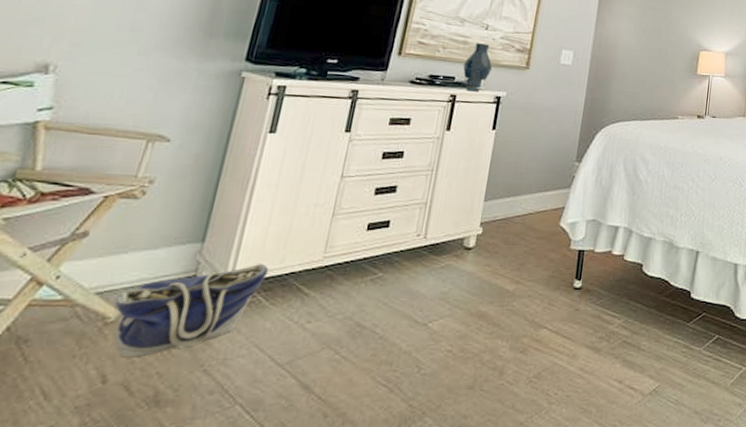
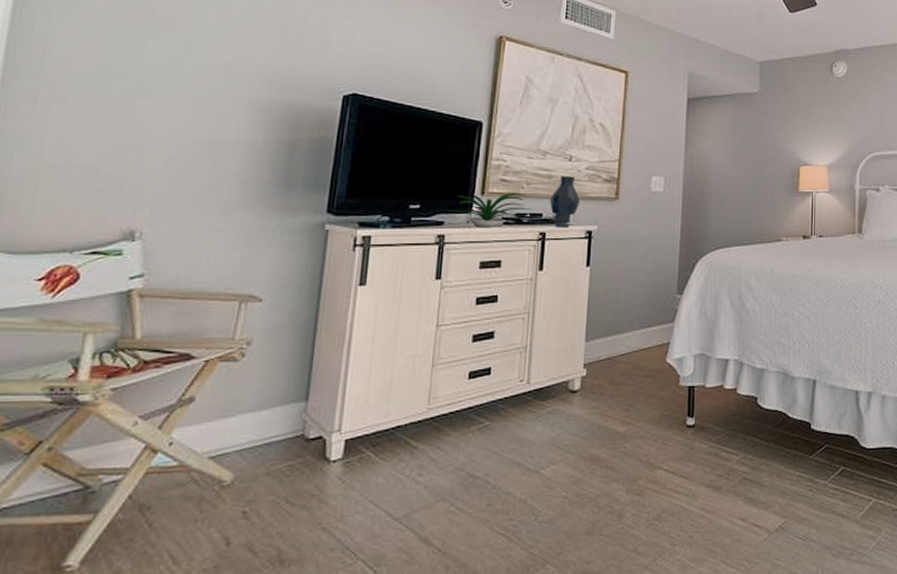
tote bag: present [111,264,269,358] -> none [225,420,375,520]
plant: none [369,53,446,87] -> present [452,193,533,228]

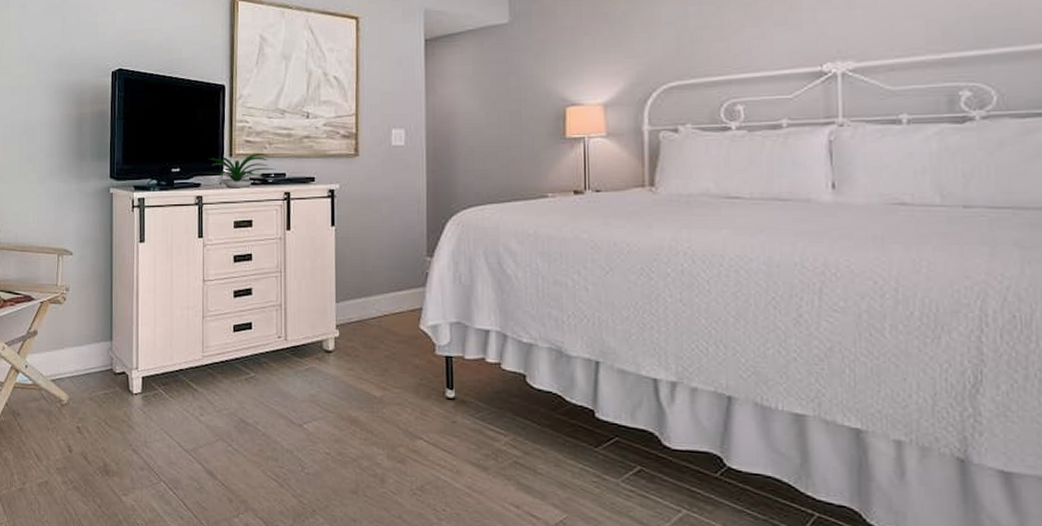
vase: present [549,176,580,228] -> none [291,134,320,187]

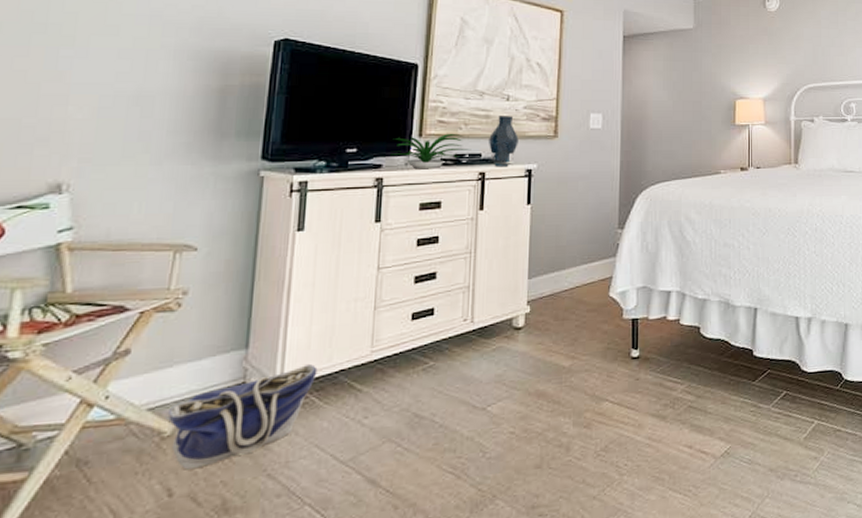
tote bag: none [62,361,163,434] -> present [165,364,318,470]
vase: none [291,134,320,187] -> present [488,116,519,167]

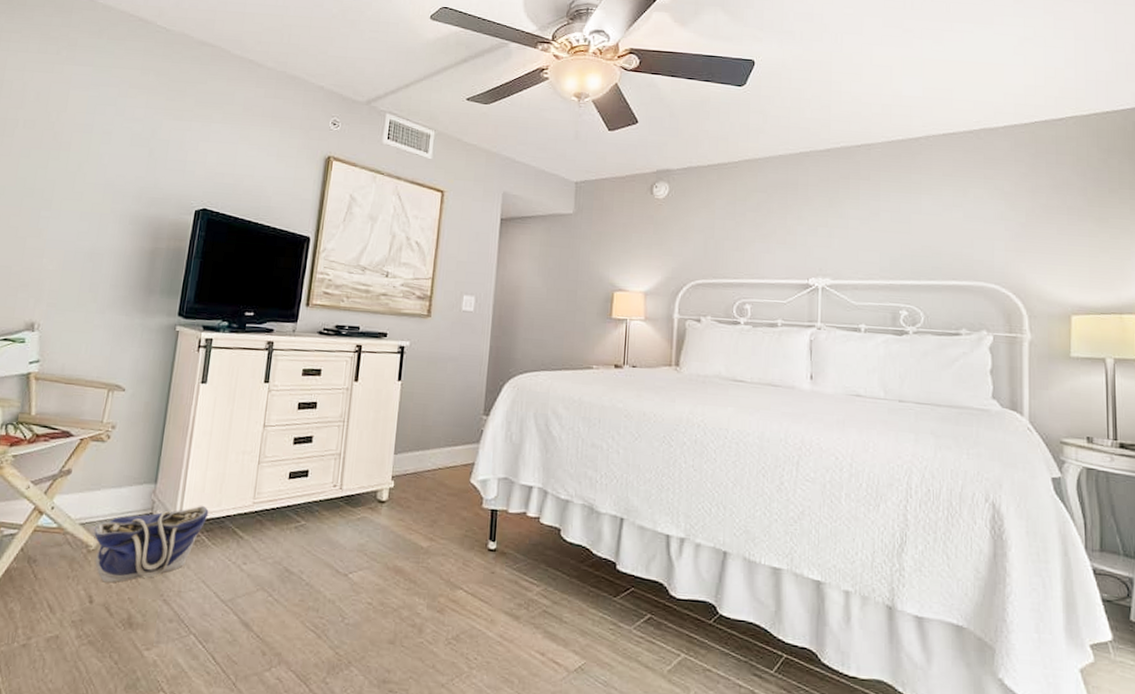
plant: present [389,134,472,170] -> none [281,305,351,338]
vase: present [488,116,519,167] -> none [366,291,394,342]

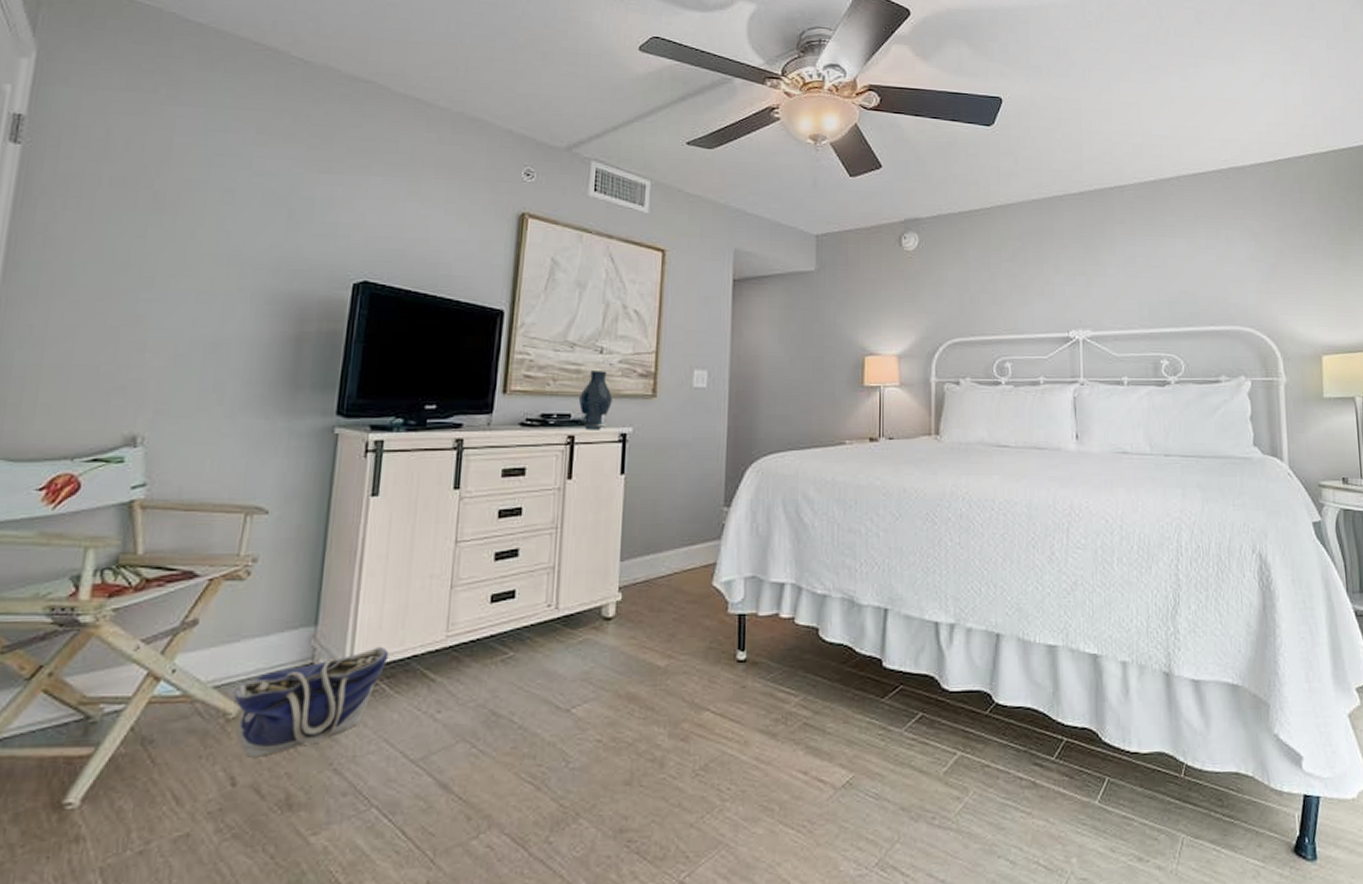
vase: none [366,291,394,342] -> present [578,371,613,430]

